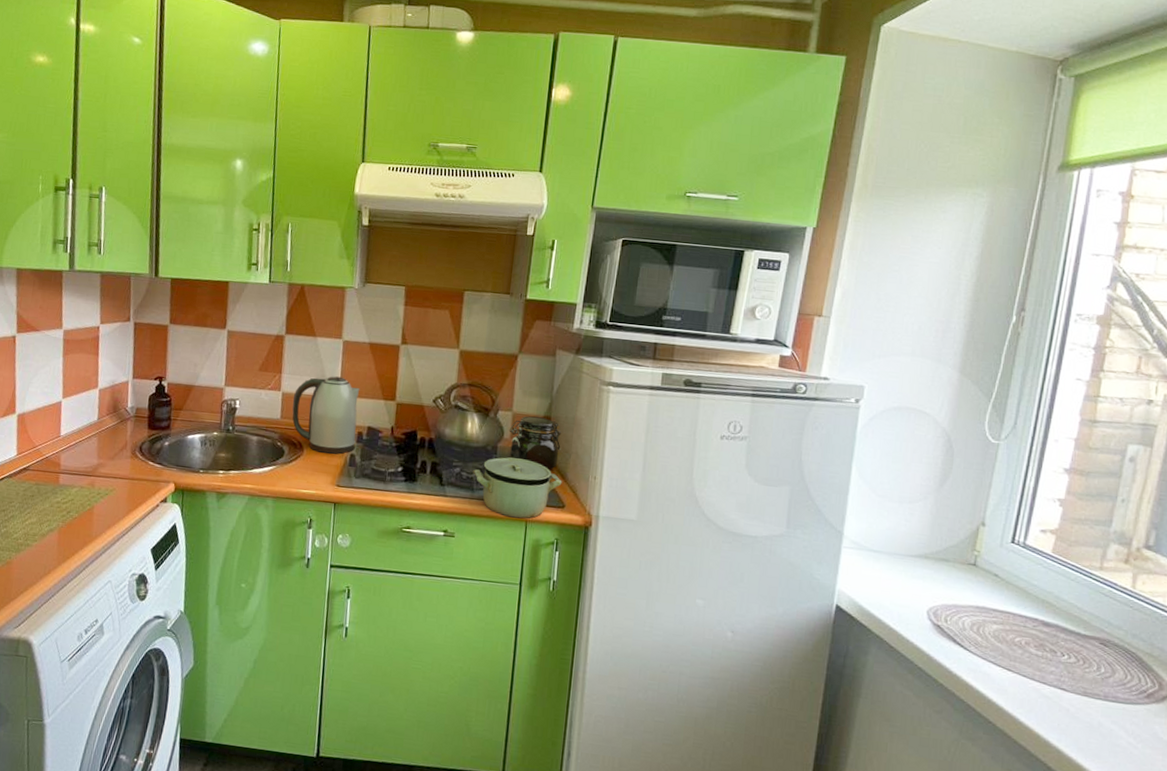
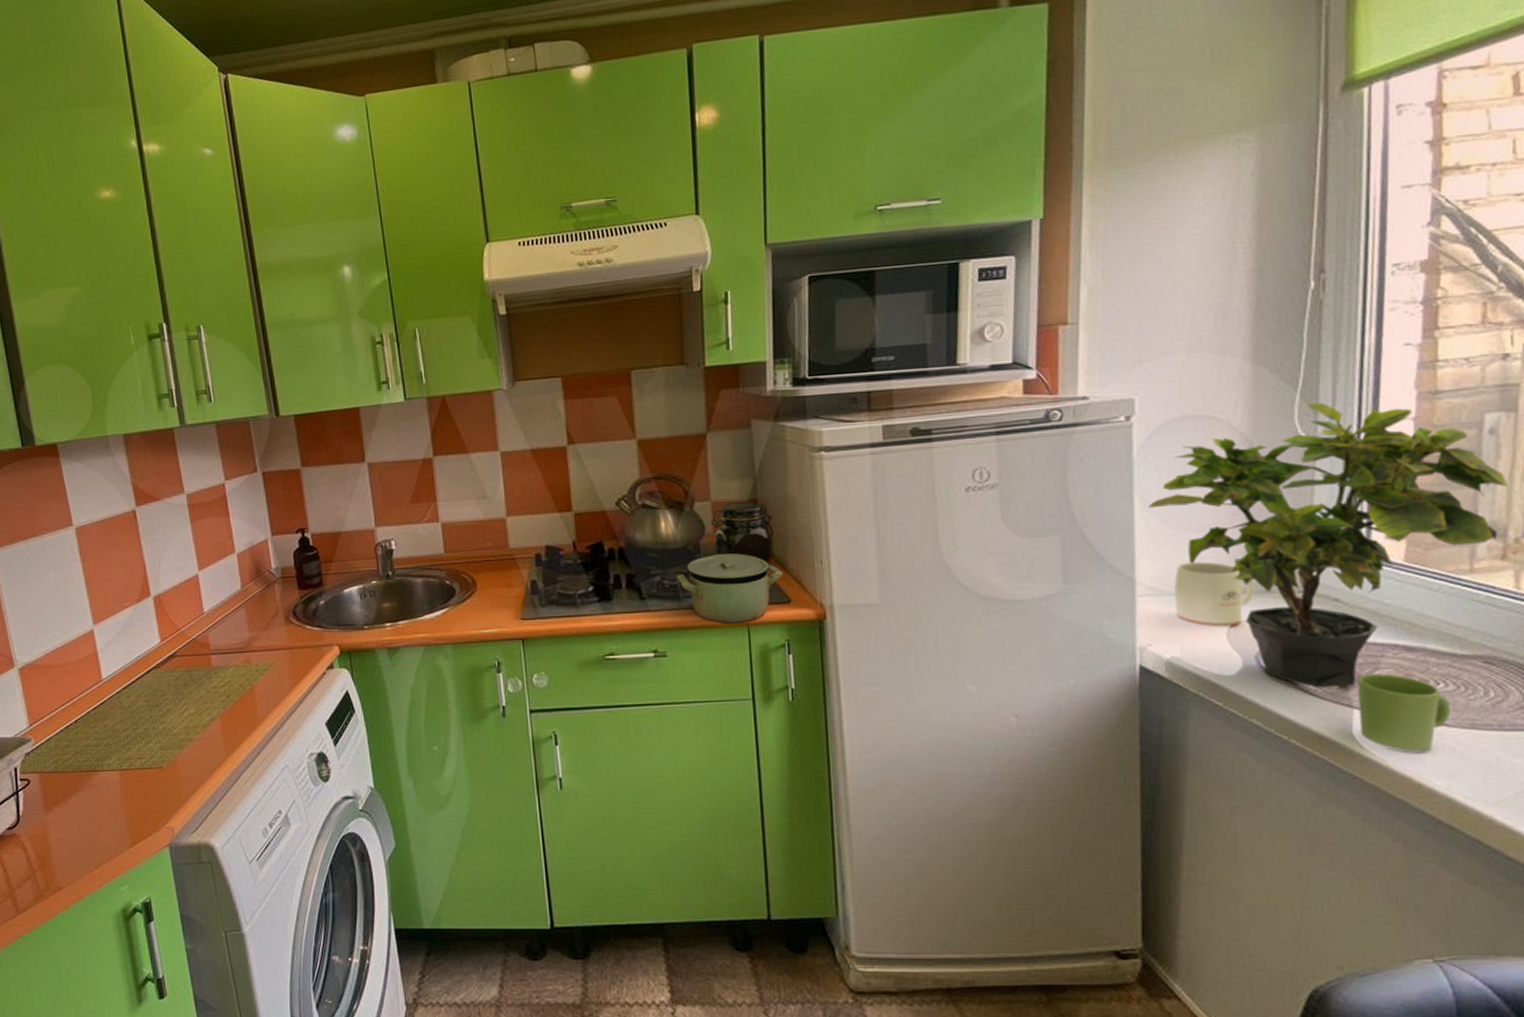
kettle: present [292,376,360,455] -> none [454,494,535,585]
potted plant: none [862,413,1138,647] -> present [1148,402,1508,688]
mug: none [871,526,936,585] -> present [1174,561,1255,628]
mug: none [998,638,1071,709] -> present [1356,673,1451,752]

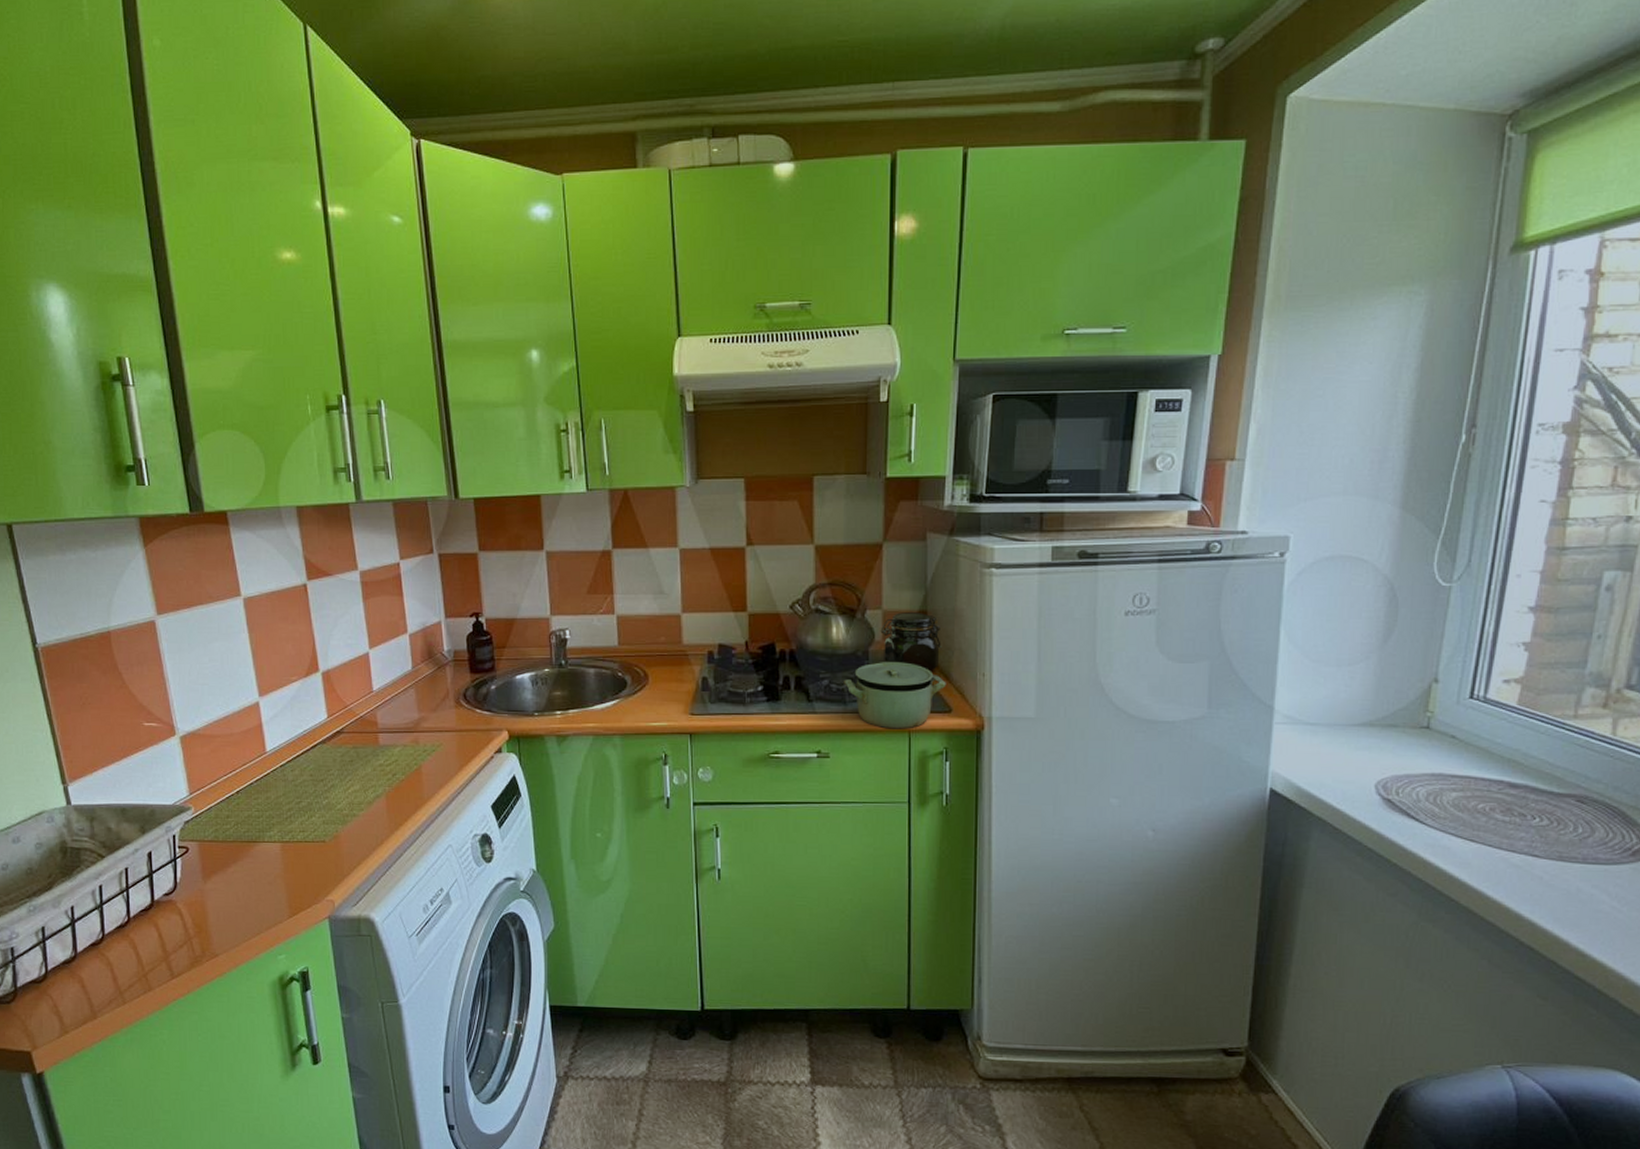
potted plant: present [1148,402,1508,688] -> none [1292,551,1617,818]
mug: present [1174,561,1255,628] -> none [1308,694,1382,757]
mug: present [1356,673,1451,752] -> none [1461,806,1543,880]

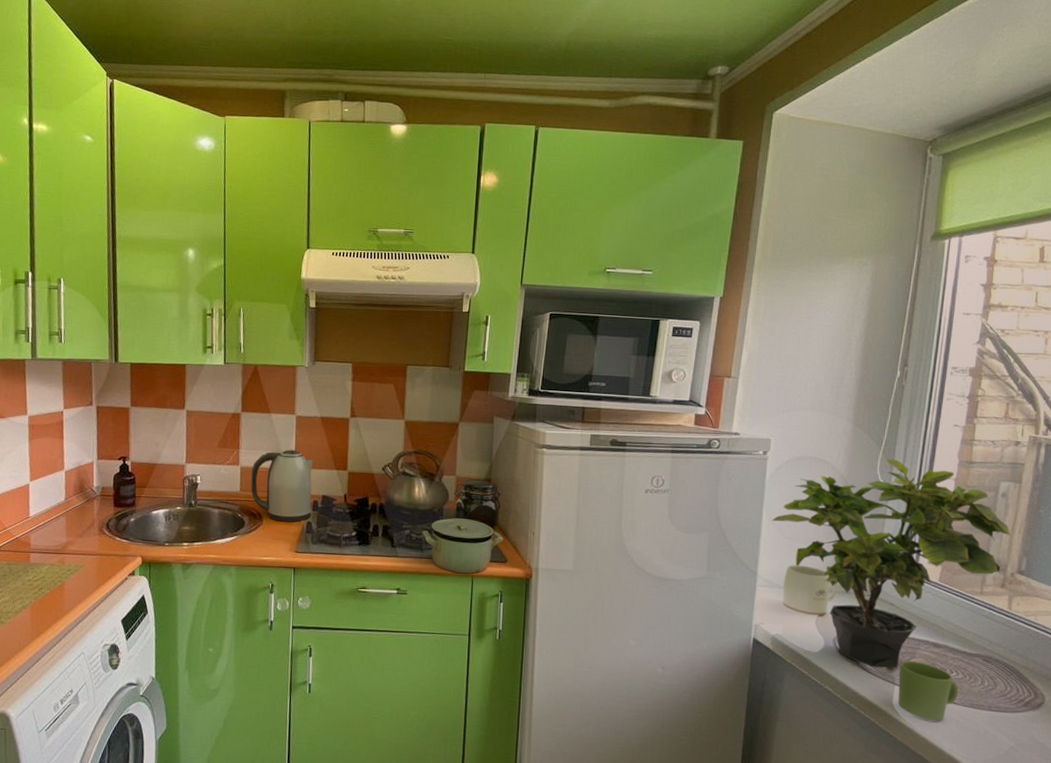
kettle: none [629,591,706,680] -> present [250,449,314,523]
potted plant: none [1292,551,1617,818] -> present [772,458,1011,669]
mug: none [1308,694,1382,757] -> present [783,564,838,616]
mug: none [1461,806,1543,880] -> present [898,660,959,722]

